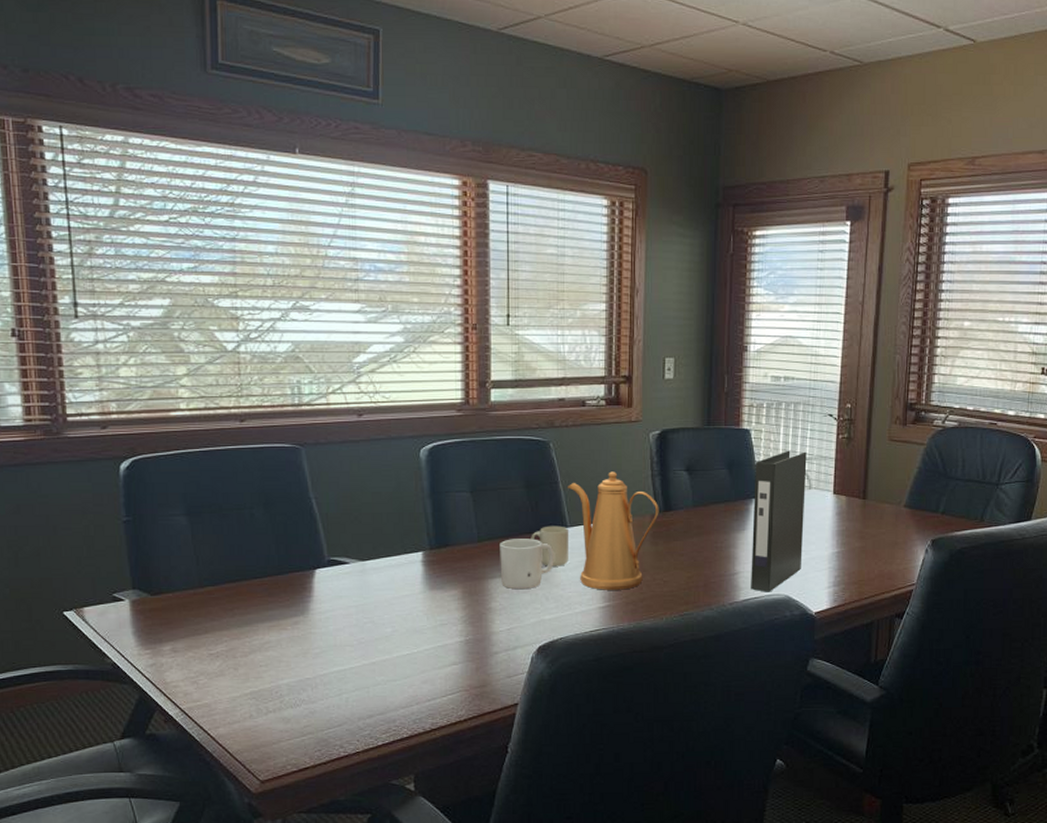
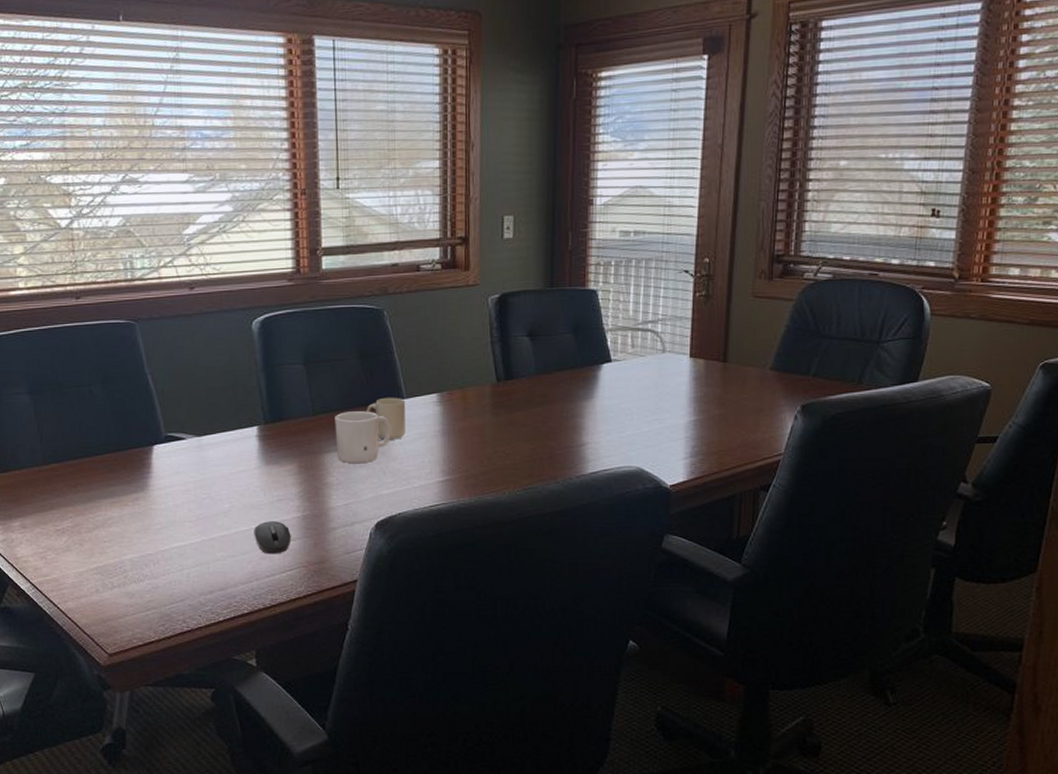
computer mouse: none [416,645,454,678] -> present [254,521,291,554]
coffee pot: present [568,471,659,590] -> none [403,339,500,464]
binder: present [751,450,807,592] -> none [599,311,660,464]

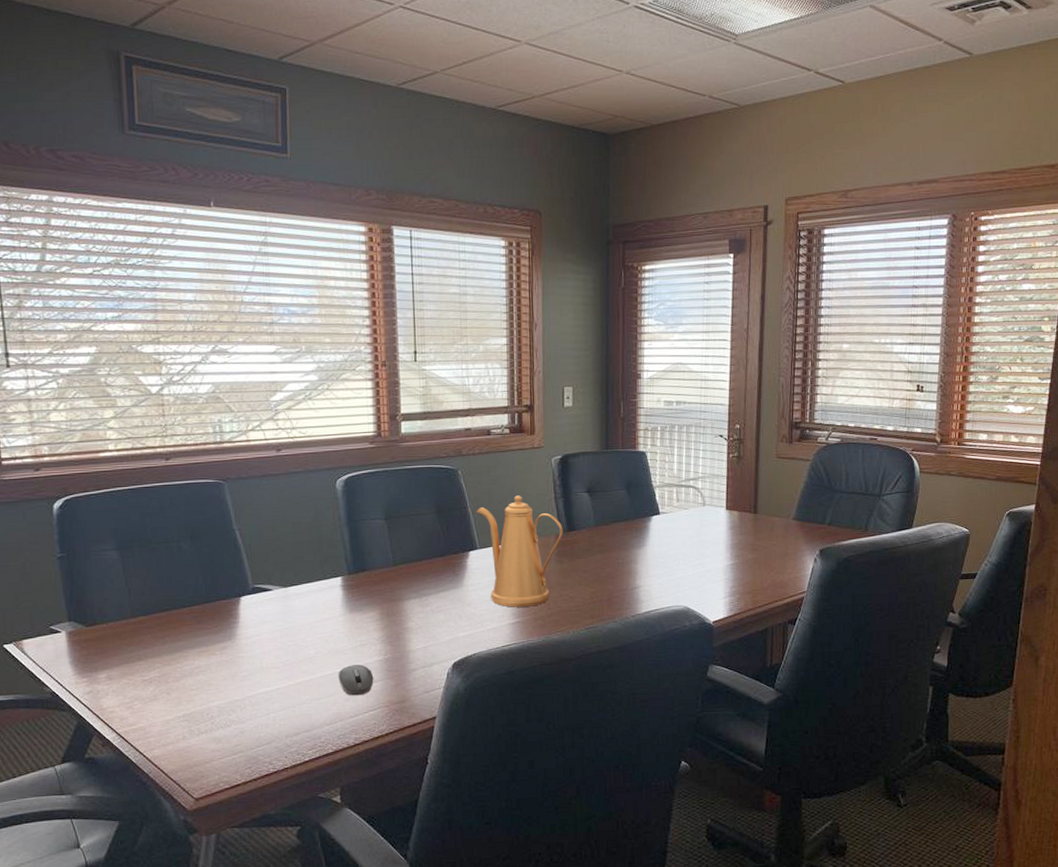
mug: present [335,411,391,464] -> none [414,561,466,610]
cup: present [366,397,406,440] -> none [443,548,480,587]
coffee pot: none [403,339,500,464] -> present [476,495,563,607]

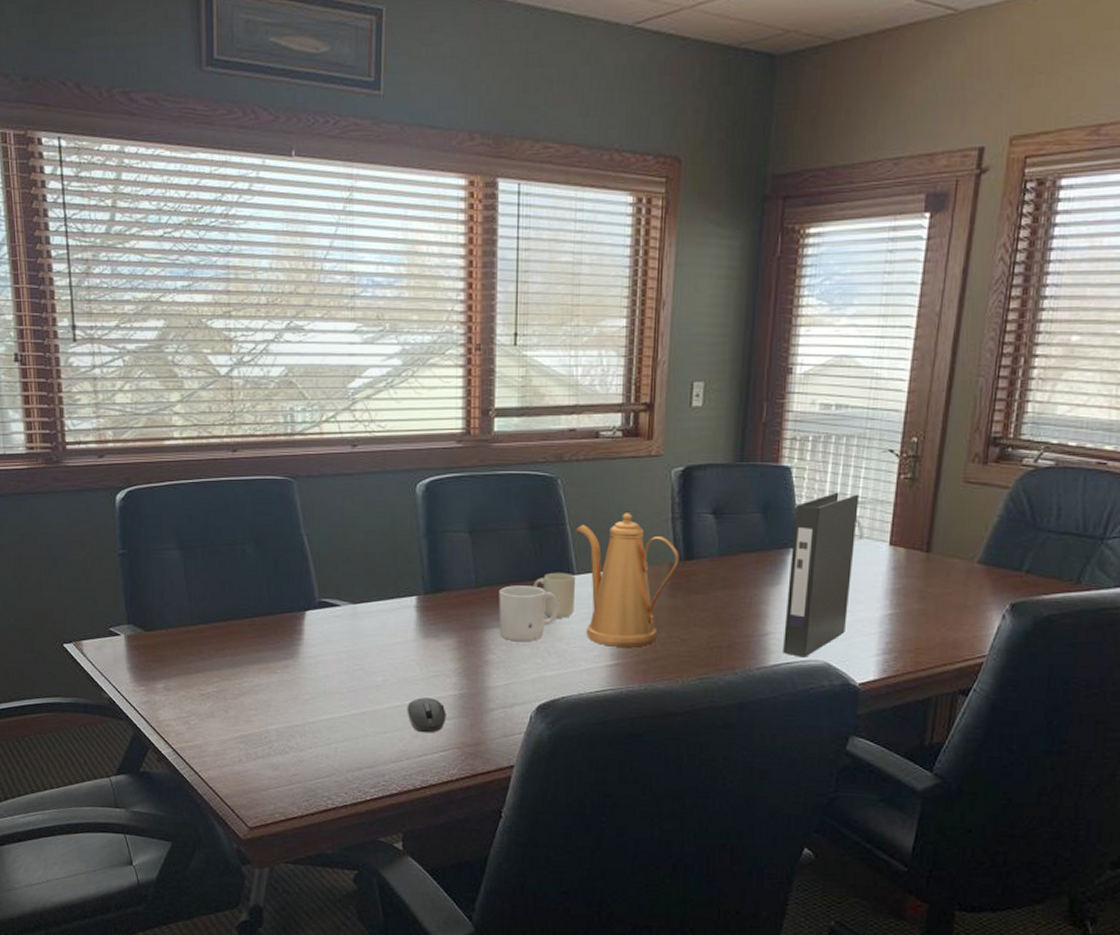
mug: none [414,561,466,610] -> present [499,585,559,642]
cup: none [443,548,480,587] -> present [533,572,576,618]
binder: none [651,470,701,604] -> present [783,492,859,657]

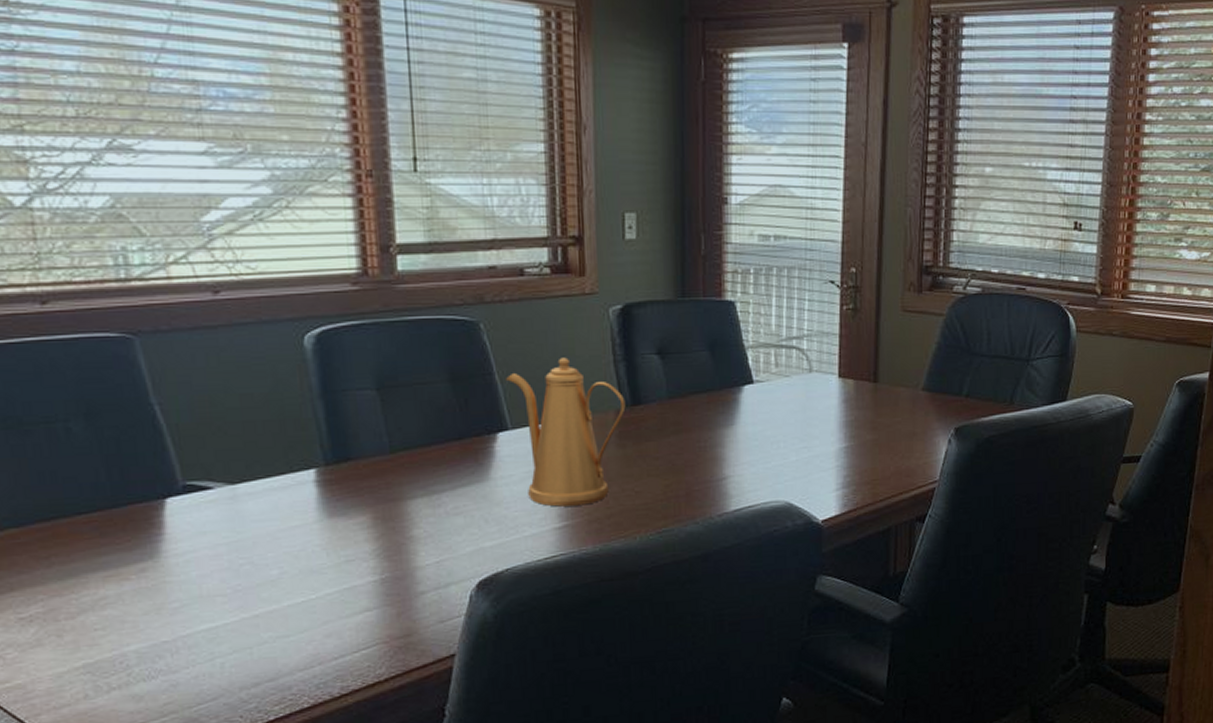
computer mouse: present [407,698,446,733] -> none [314,588,366,631]
mug: present [499,585,559,642] -> none [419,446,493,512]
cup: present [533,572,576,618] -> none [460,428,512,481]
binder: present [783,492,859,657] -> none [742,326,806,499]

